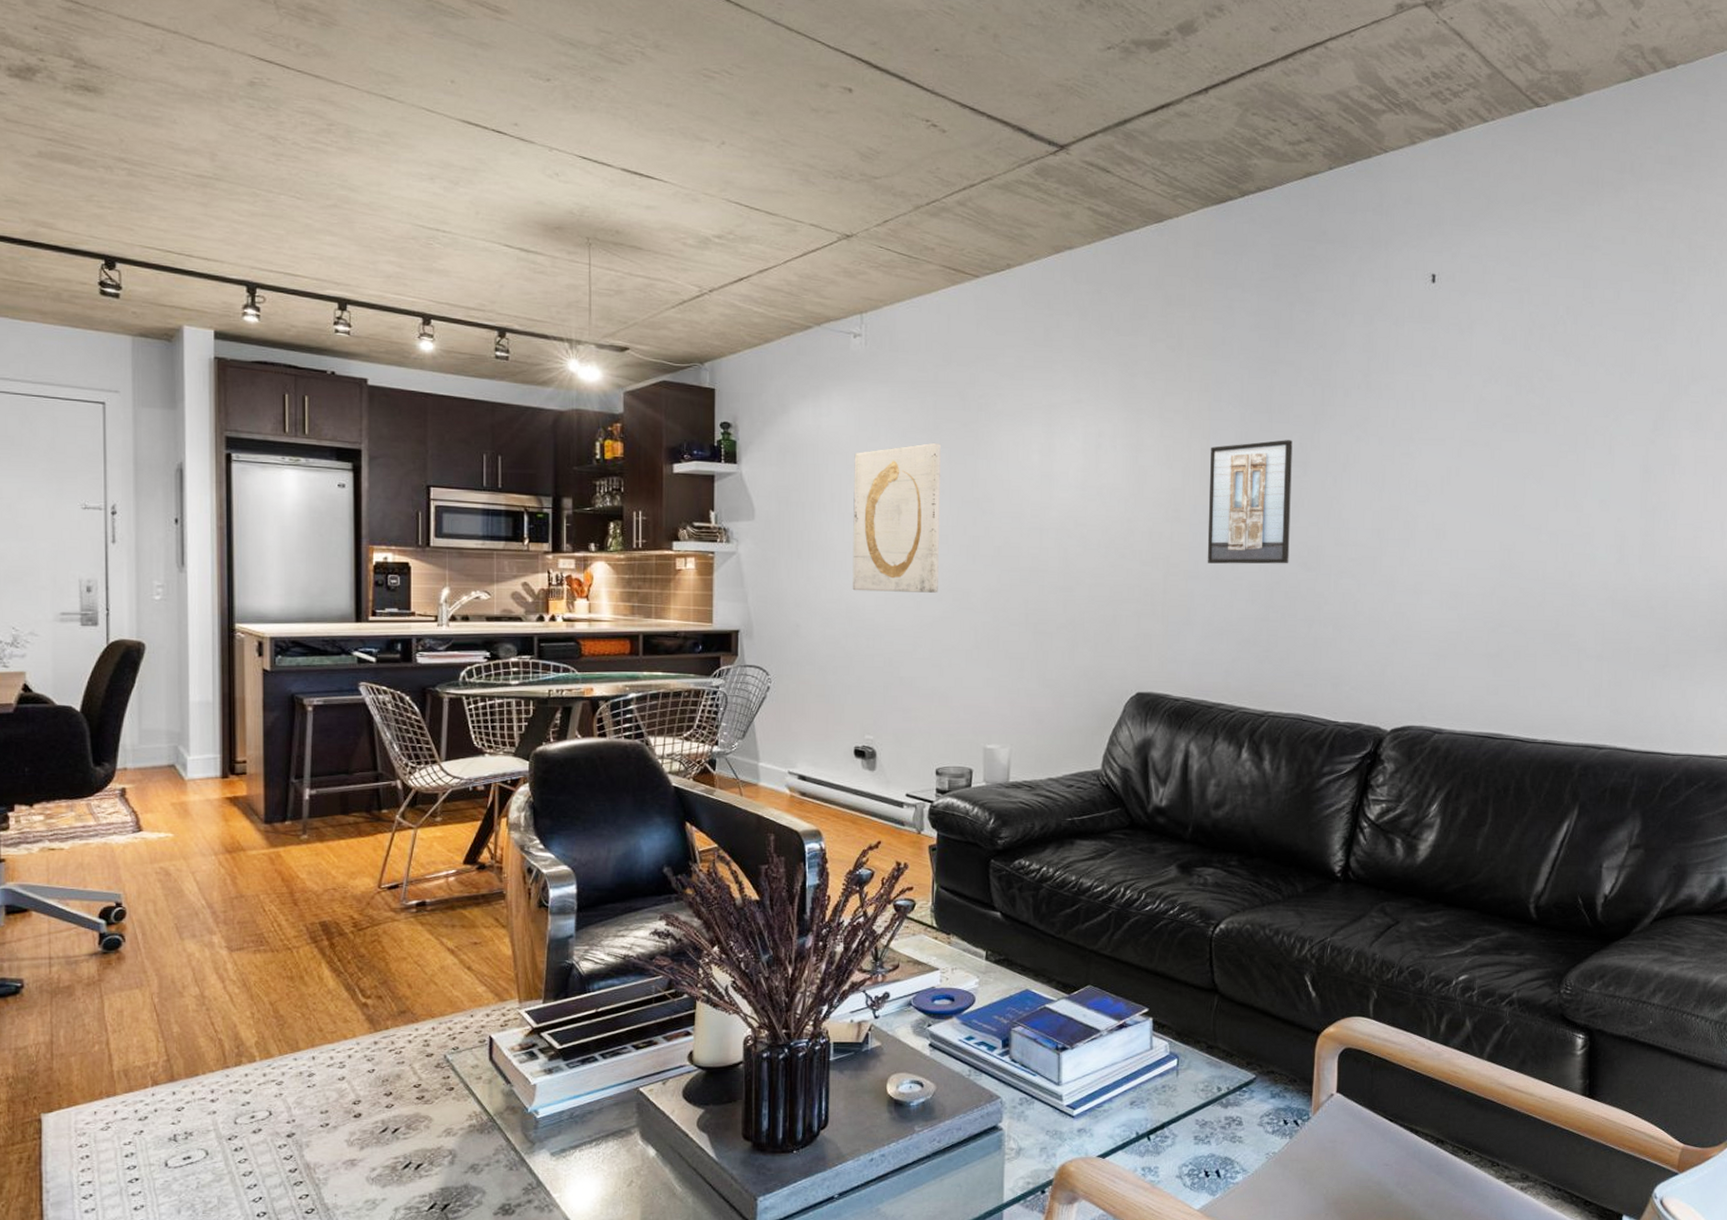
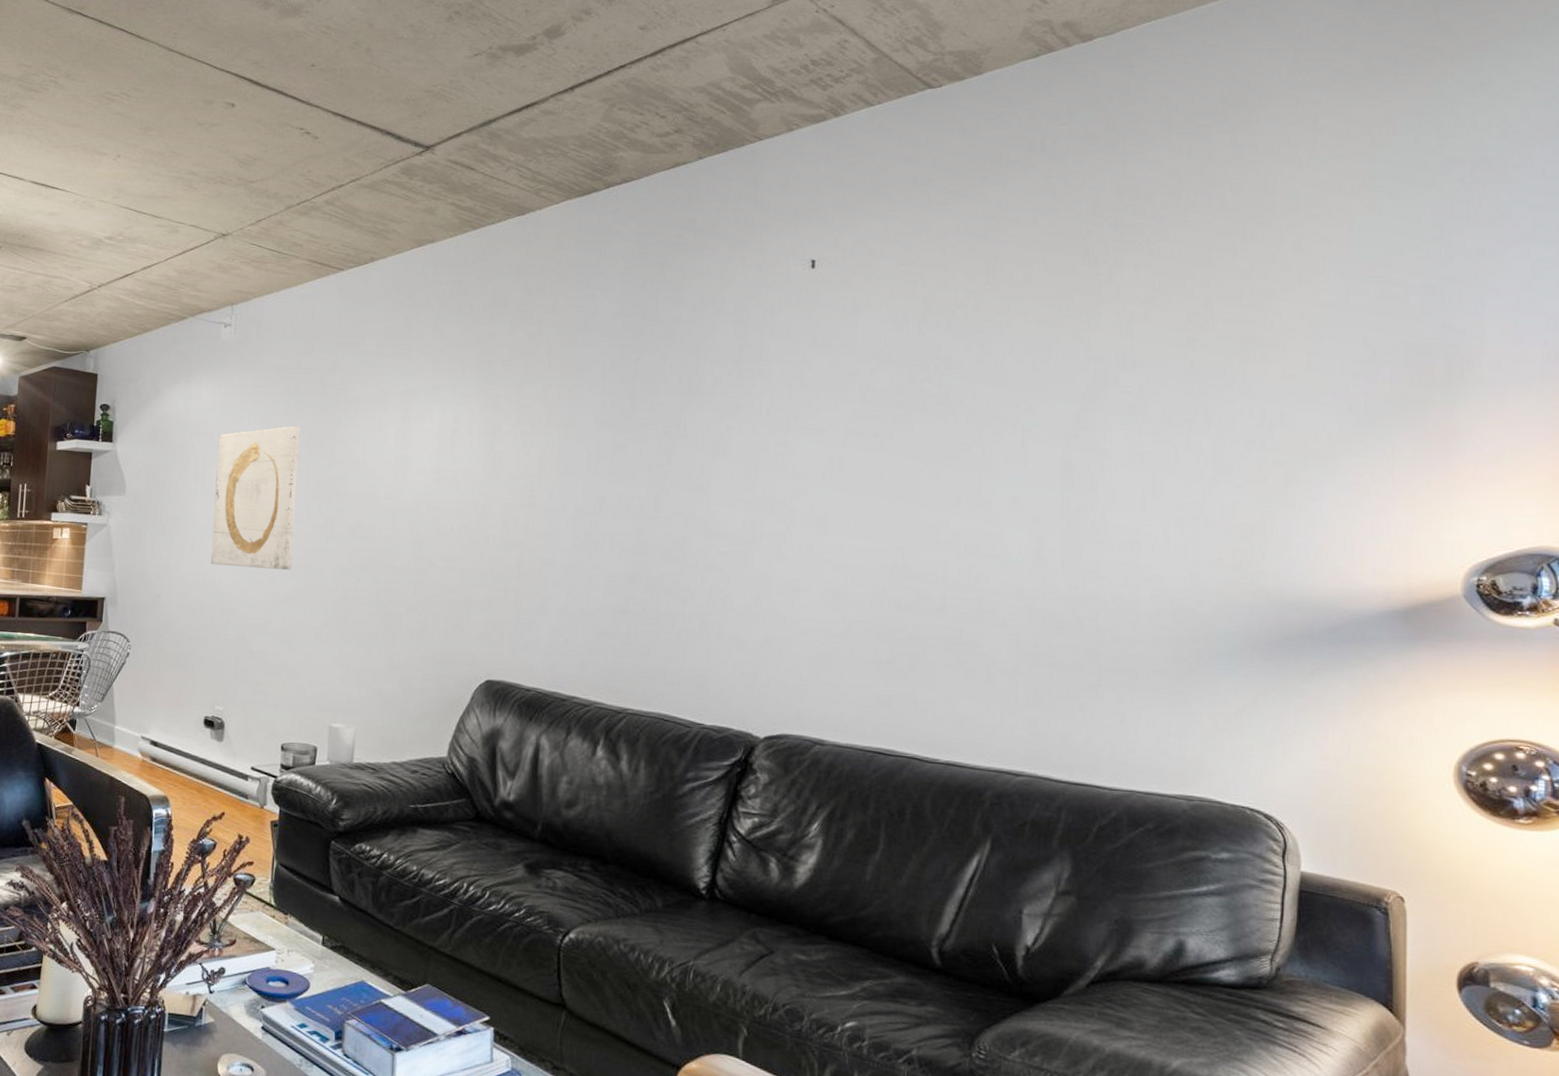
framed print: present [1207,440,1293,564] -> none [563,427,657,555]

